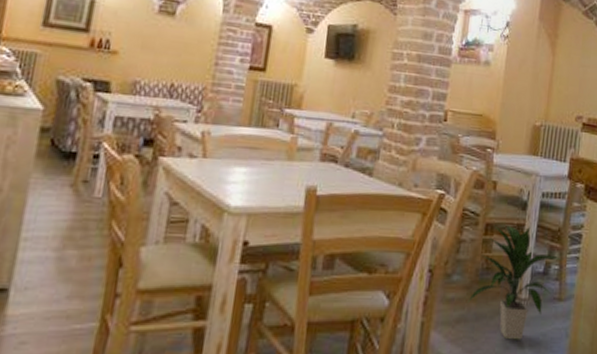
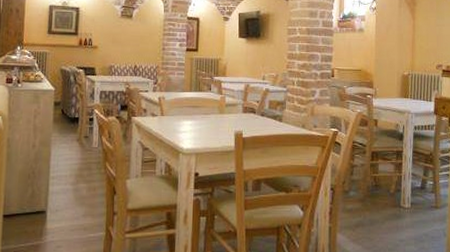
indoor plant: present [467,225,563,340] -> none [363,153,436,239]

